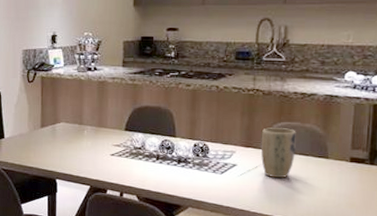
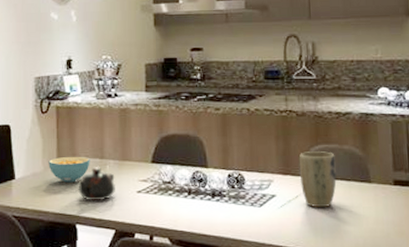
cereal bowl: none [33,121,70,144] -> present [48,156,90,183]
teapot: none [58,130,92,161] -> present [77,166,115,202]

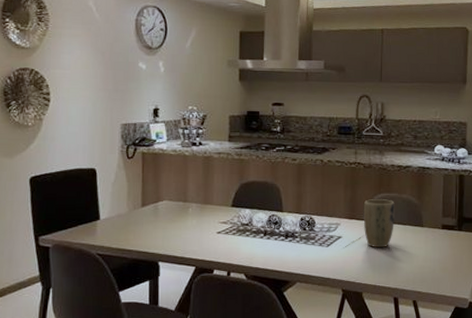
cereal bowl: present [48,156,90,183] -> none [133,199,174,224]
teapot: present [77,166,115,202] -> none [160,208,197,241]

